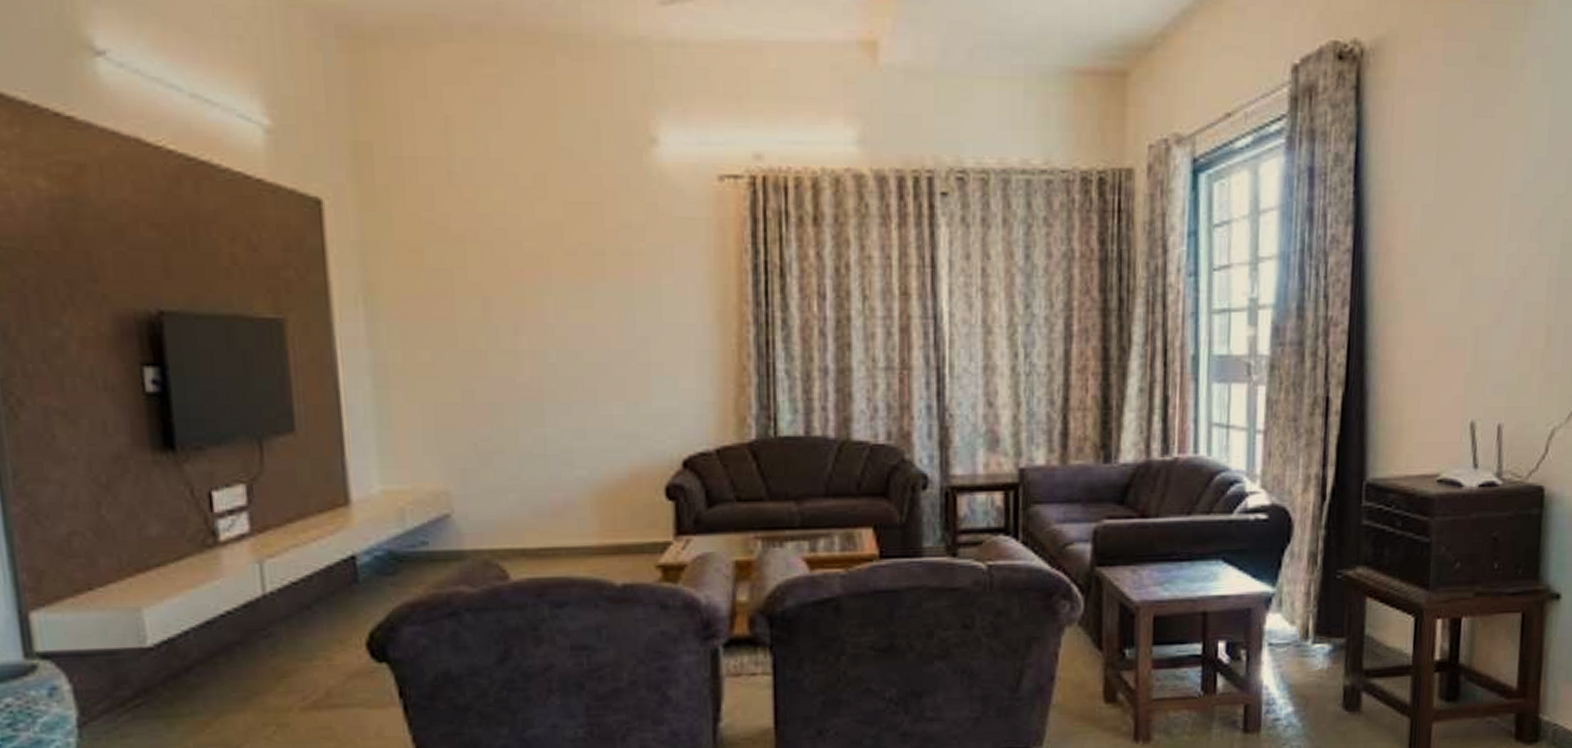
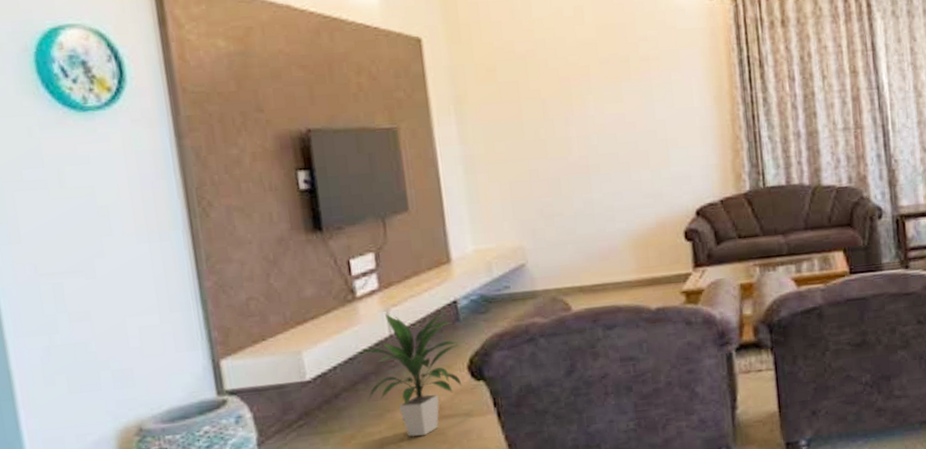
indoor plant: none [210,565,358,730] -> present [352,312,463,437]

